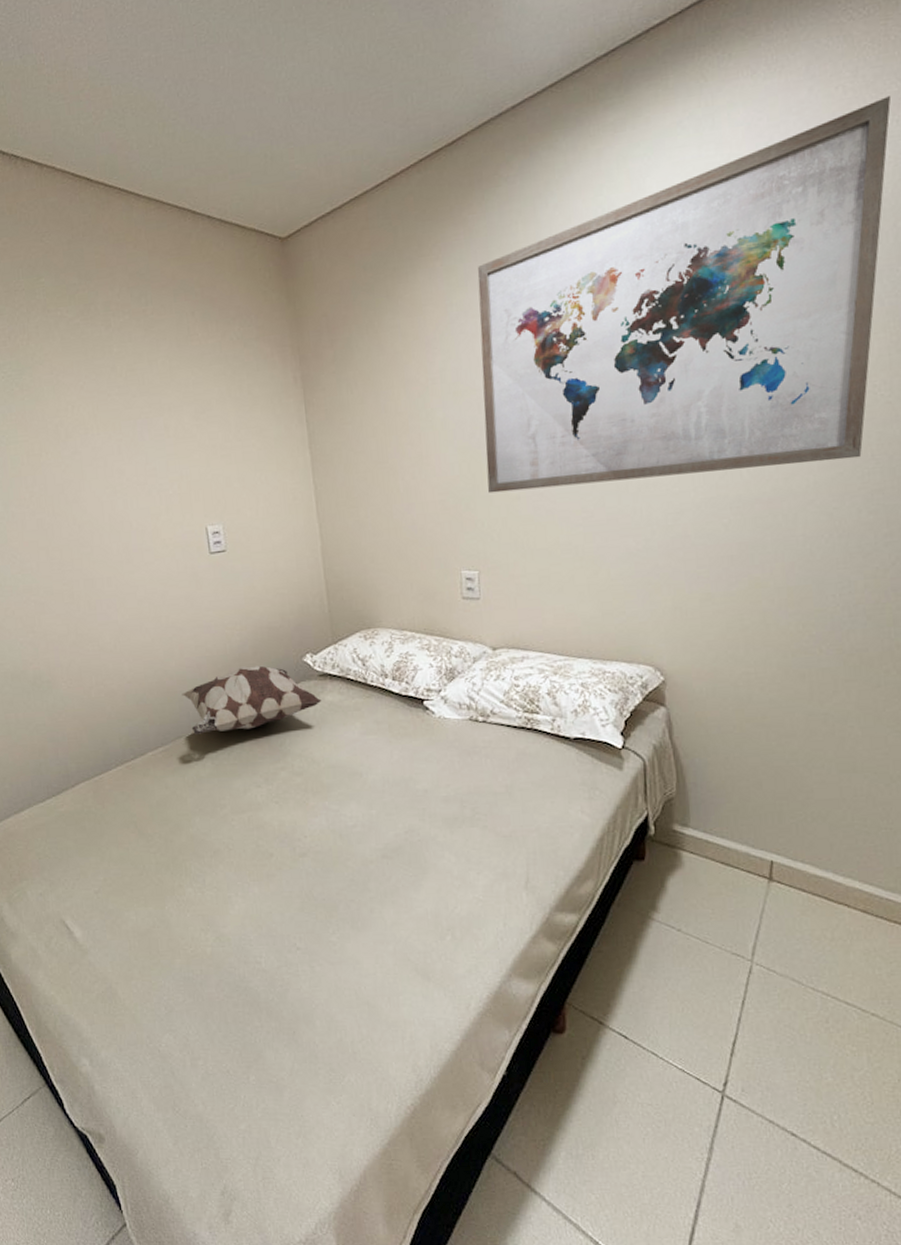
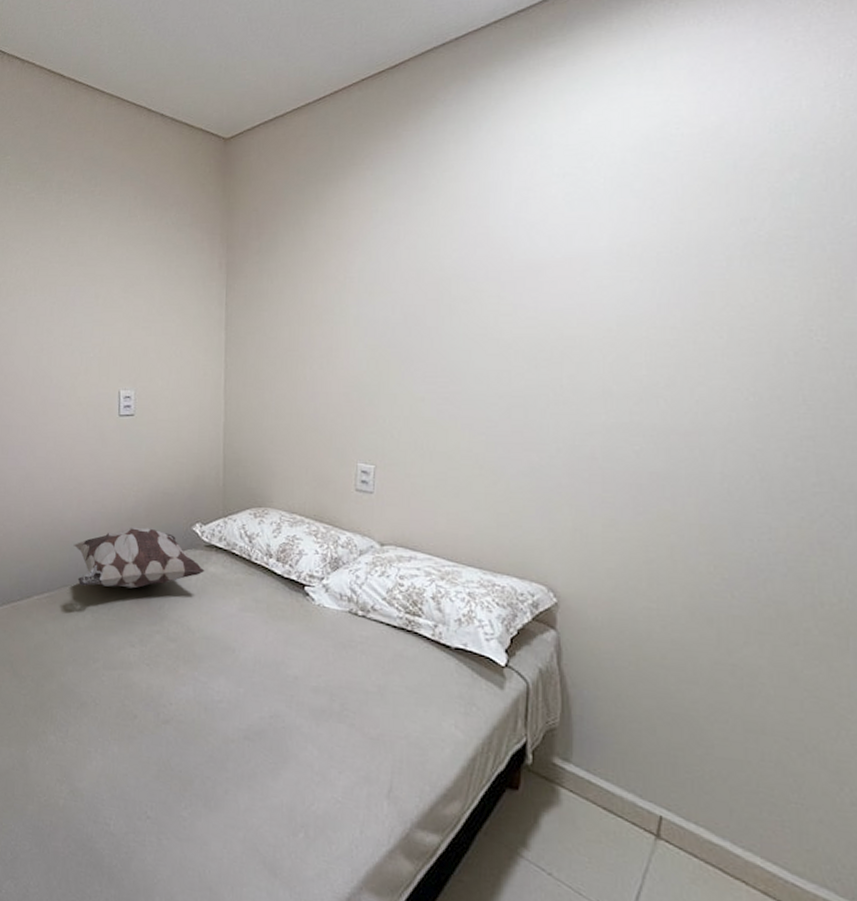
wall art: present [477,96,892,494] -> none [394,51,845,401]

